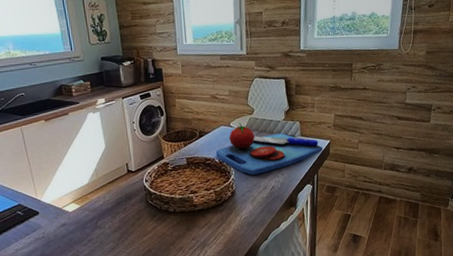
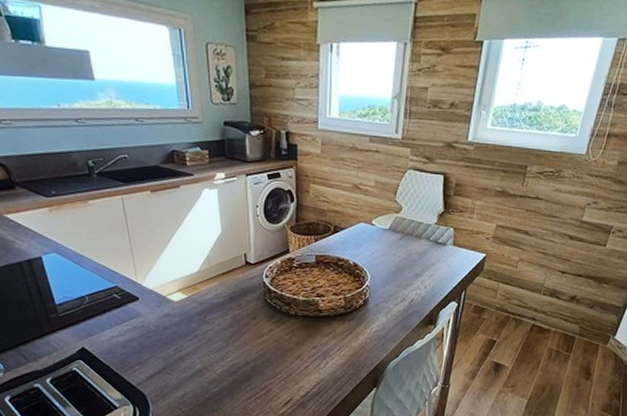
chopping board: present [215,122,323,175] -> none [350,220,477,284]

